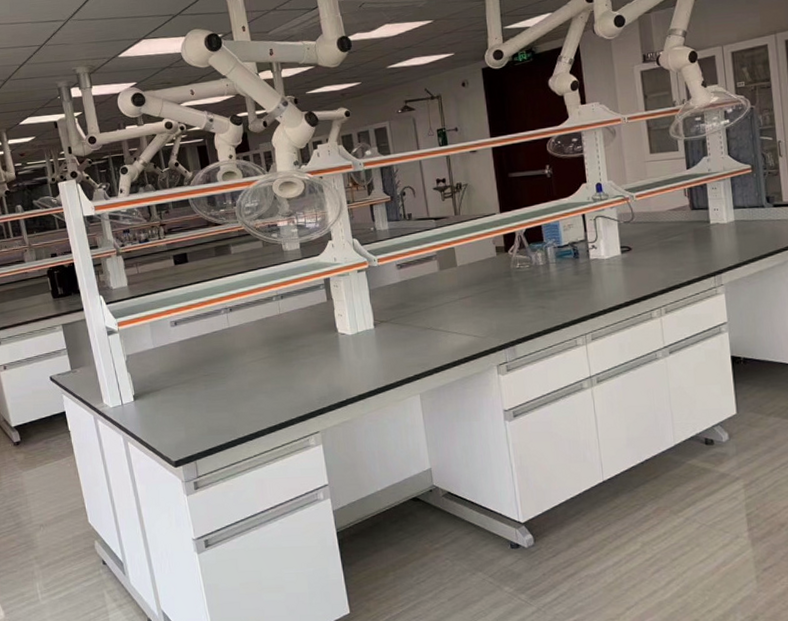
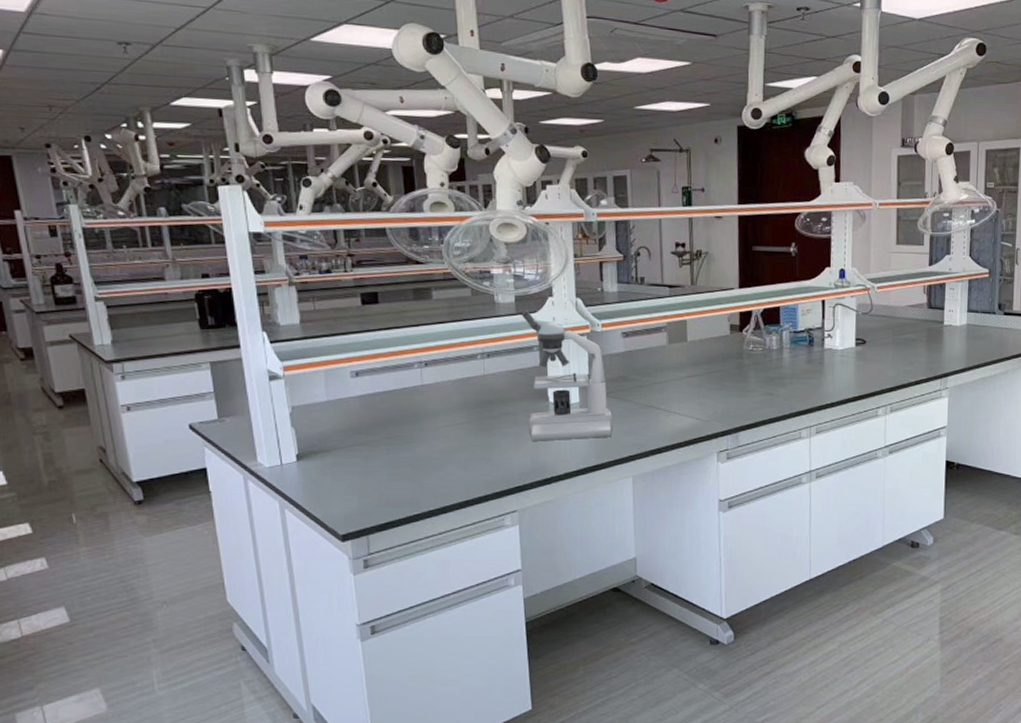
microscope: none [306,253,398,369] -> present [521,309,613,441]

